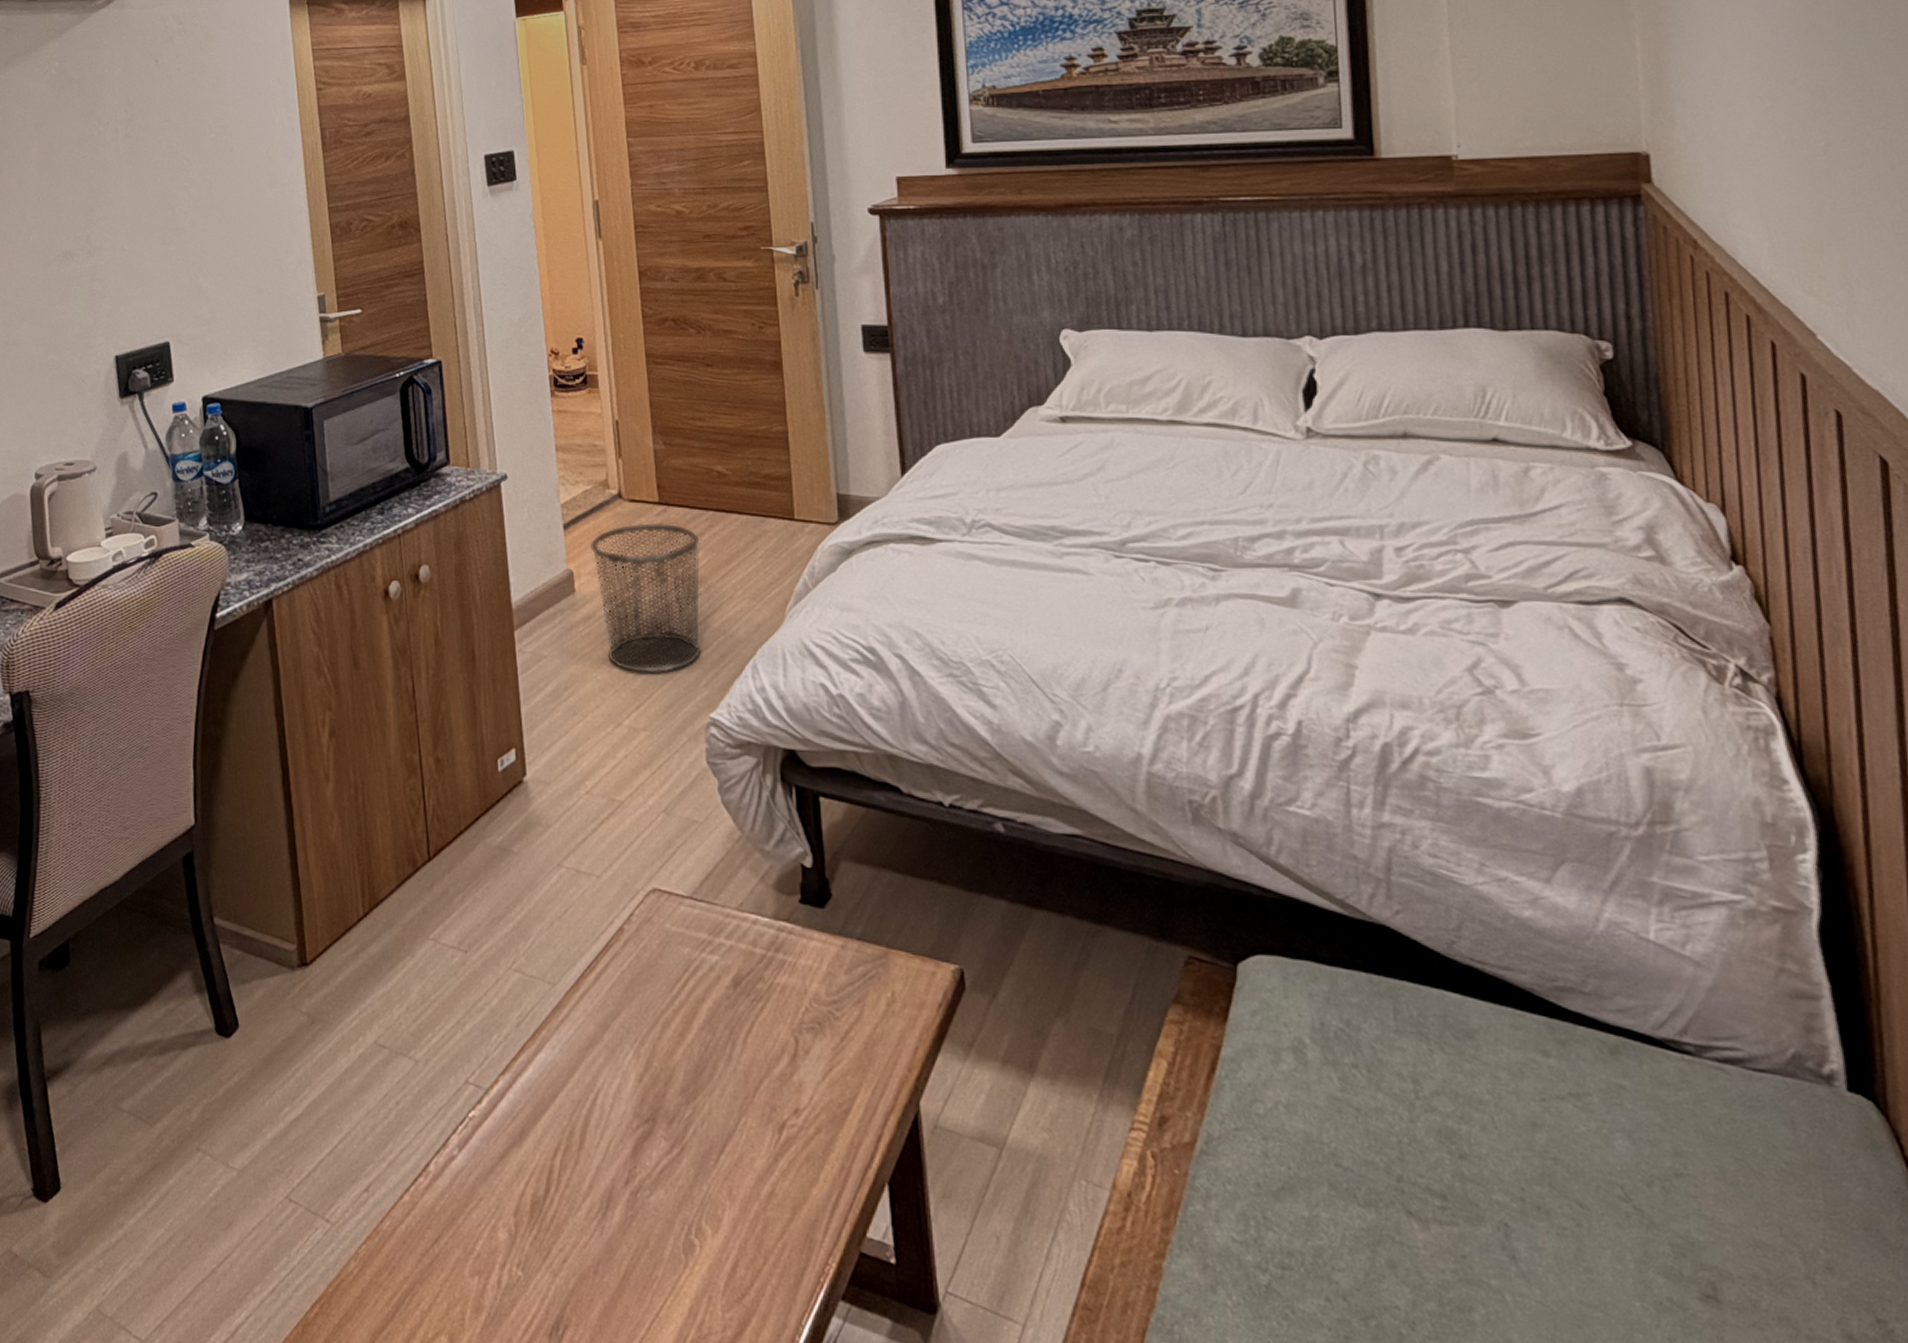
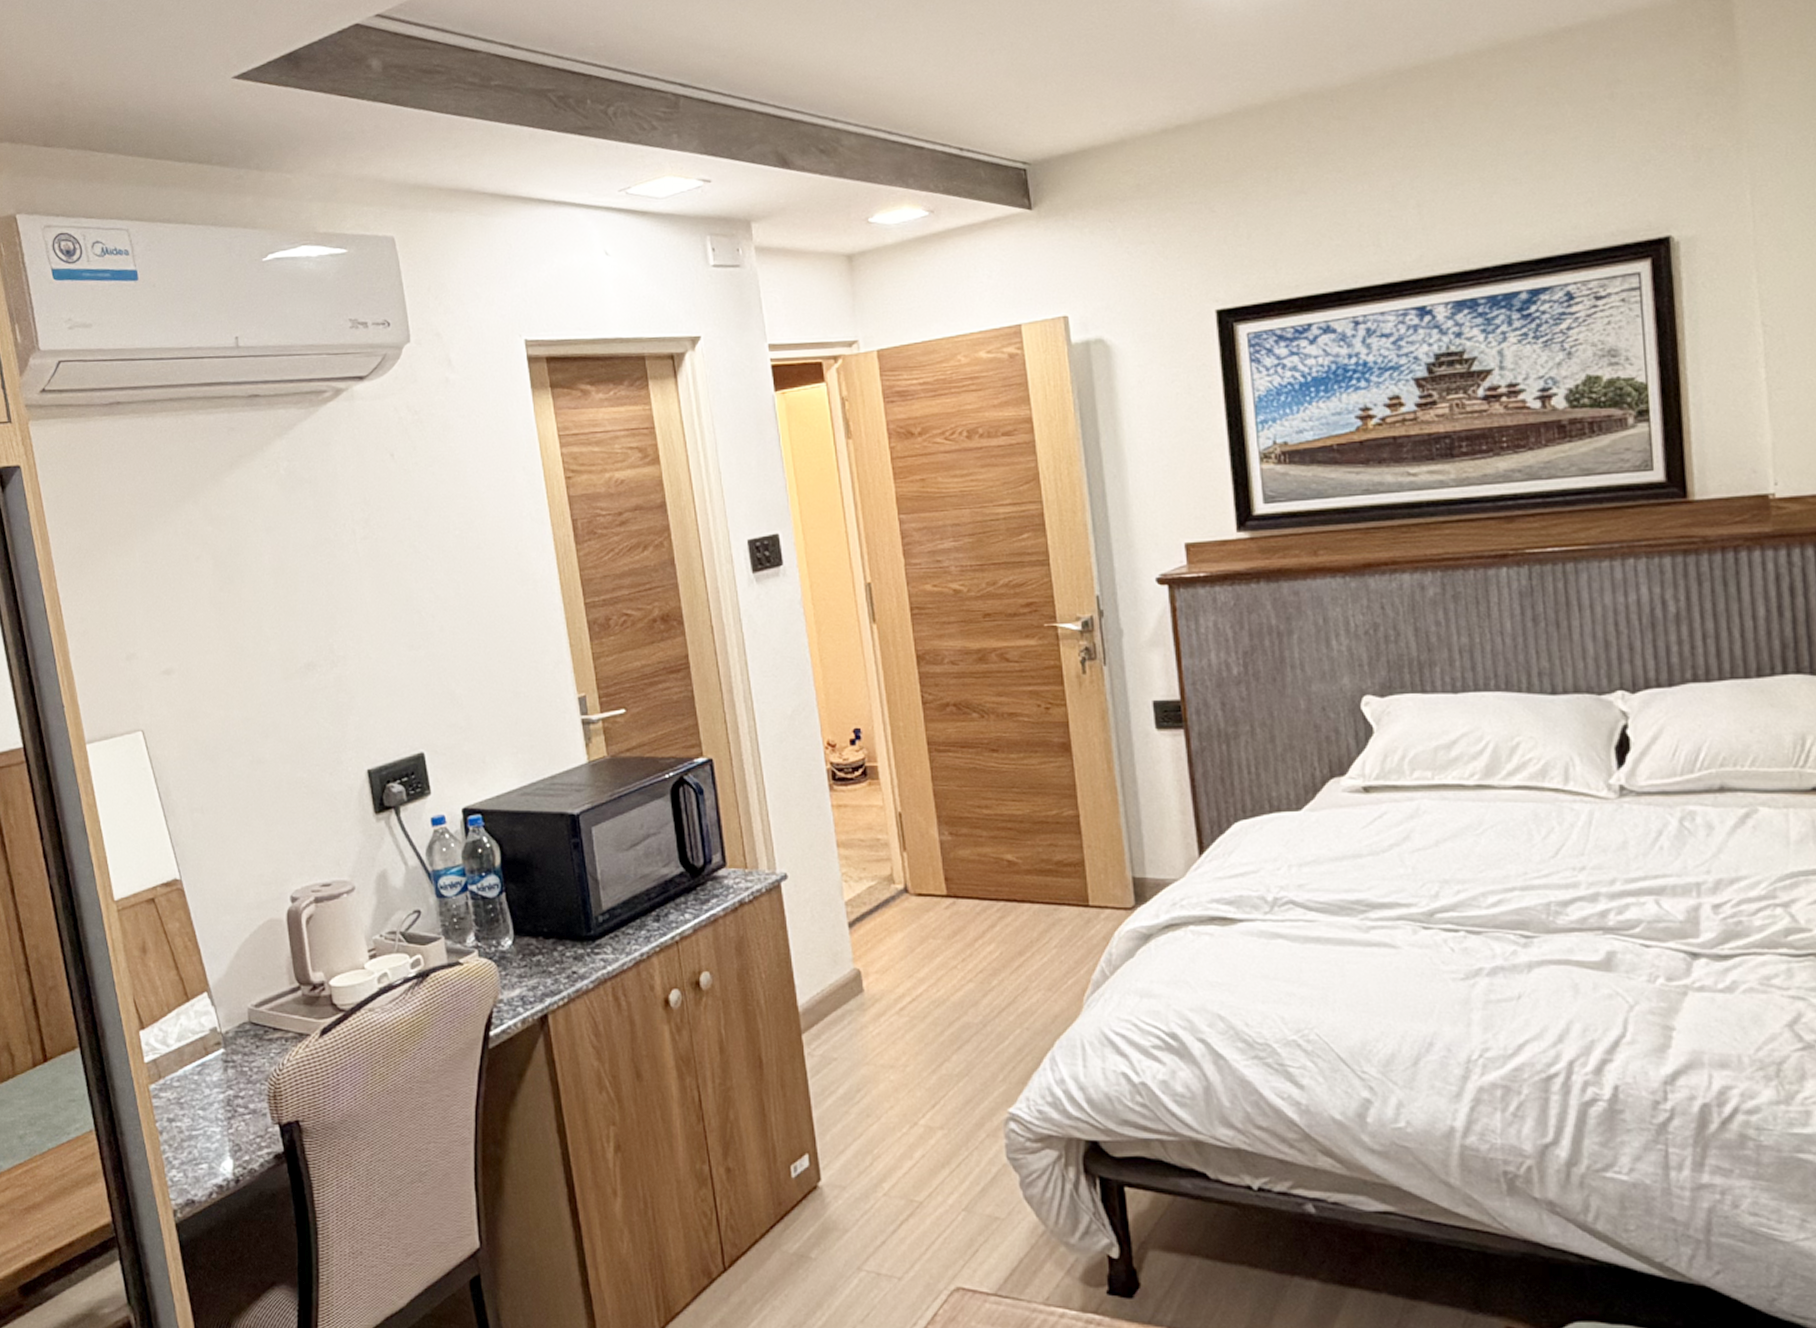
waste bin: present [590,523,702,674] -> none [877,917,998,1071]

